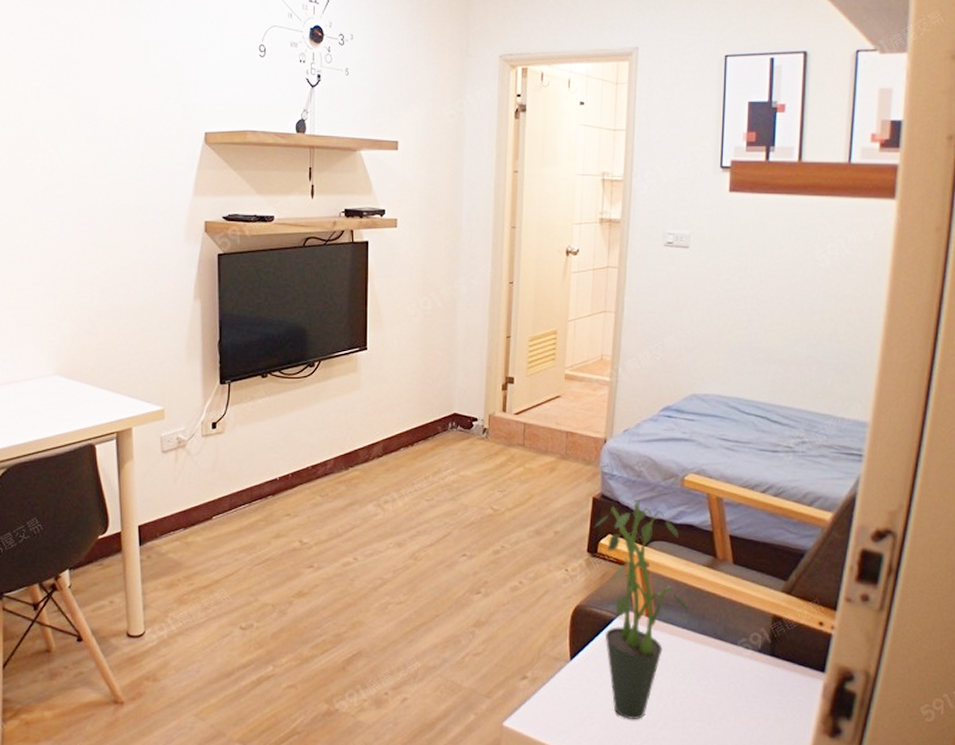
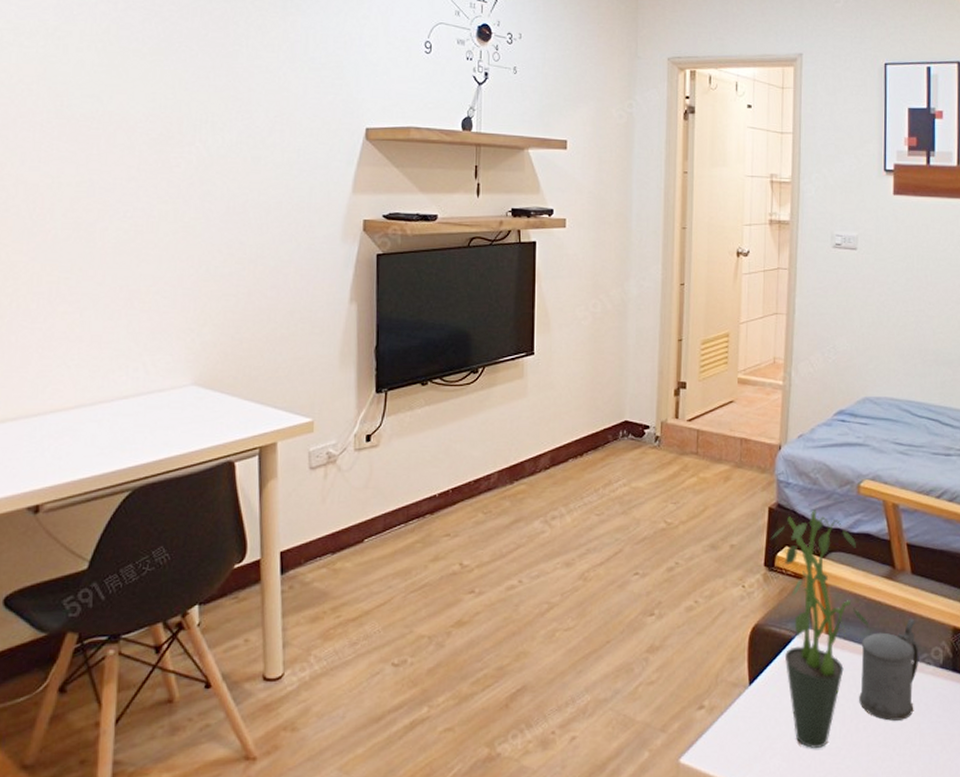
beer stein: none [677,605,738,698] -> present [859,618,919,721]

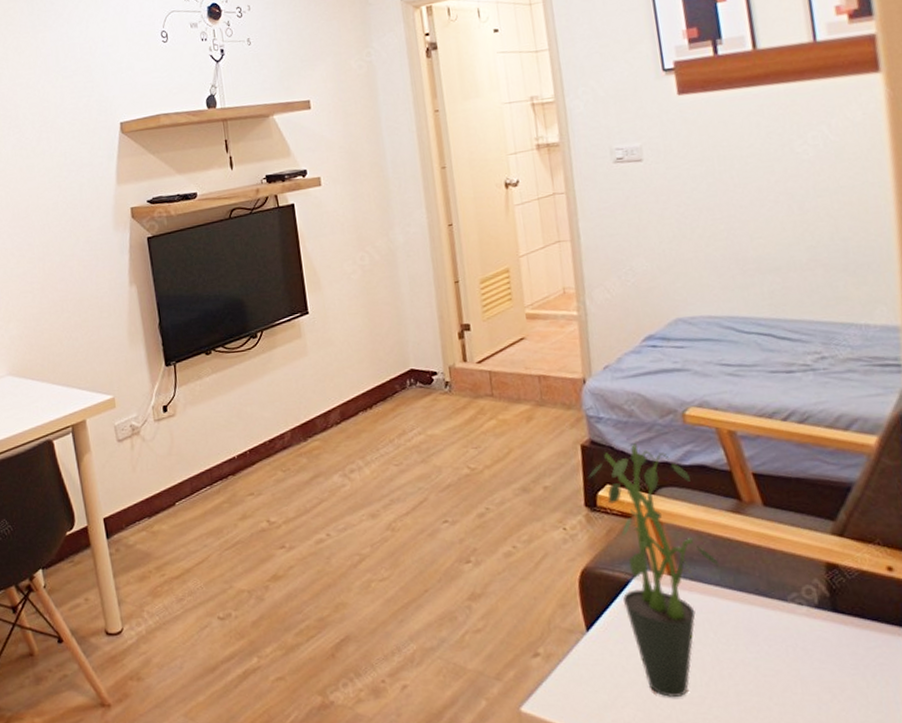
beer stein: present [859,618,919,721] -> none [712,554,789,668]

